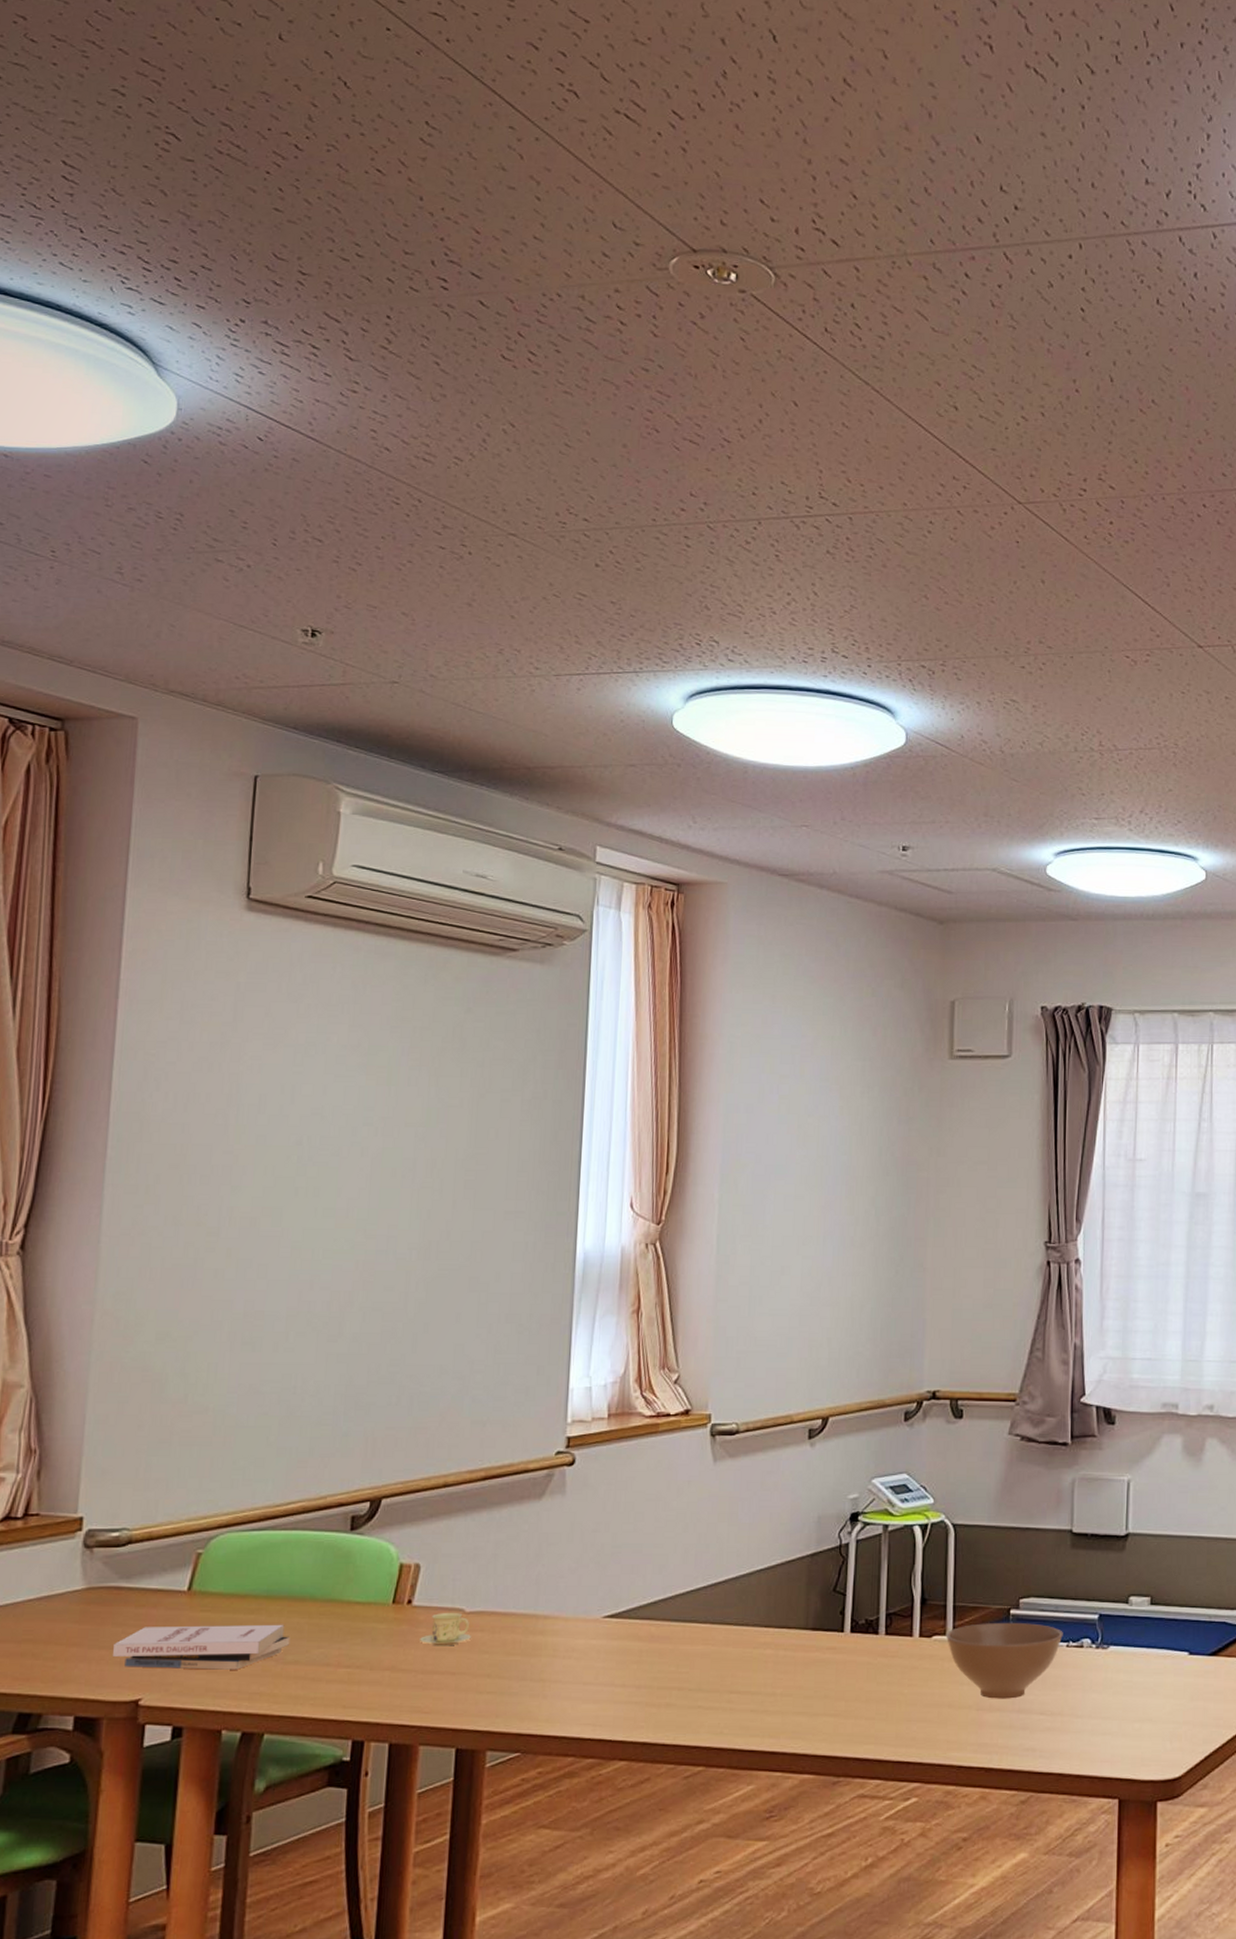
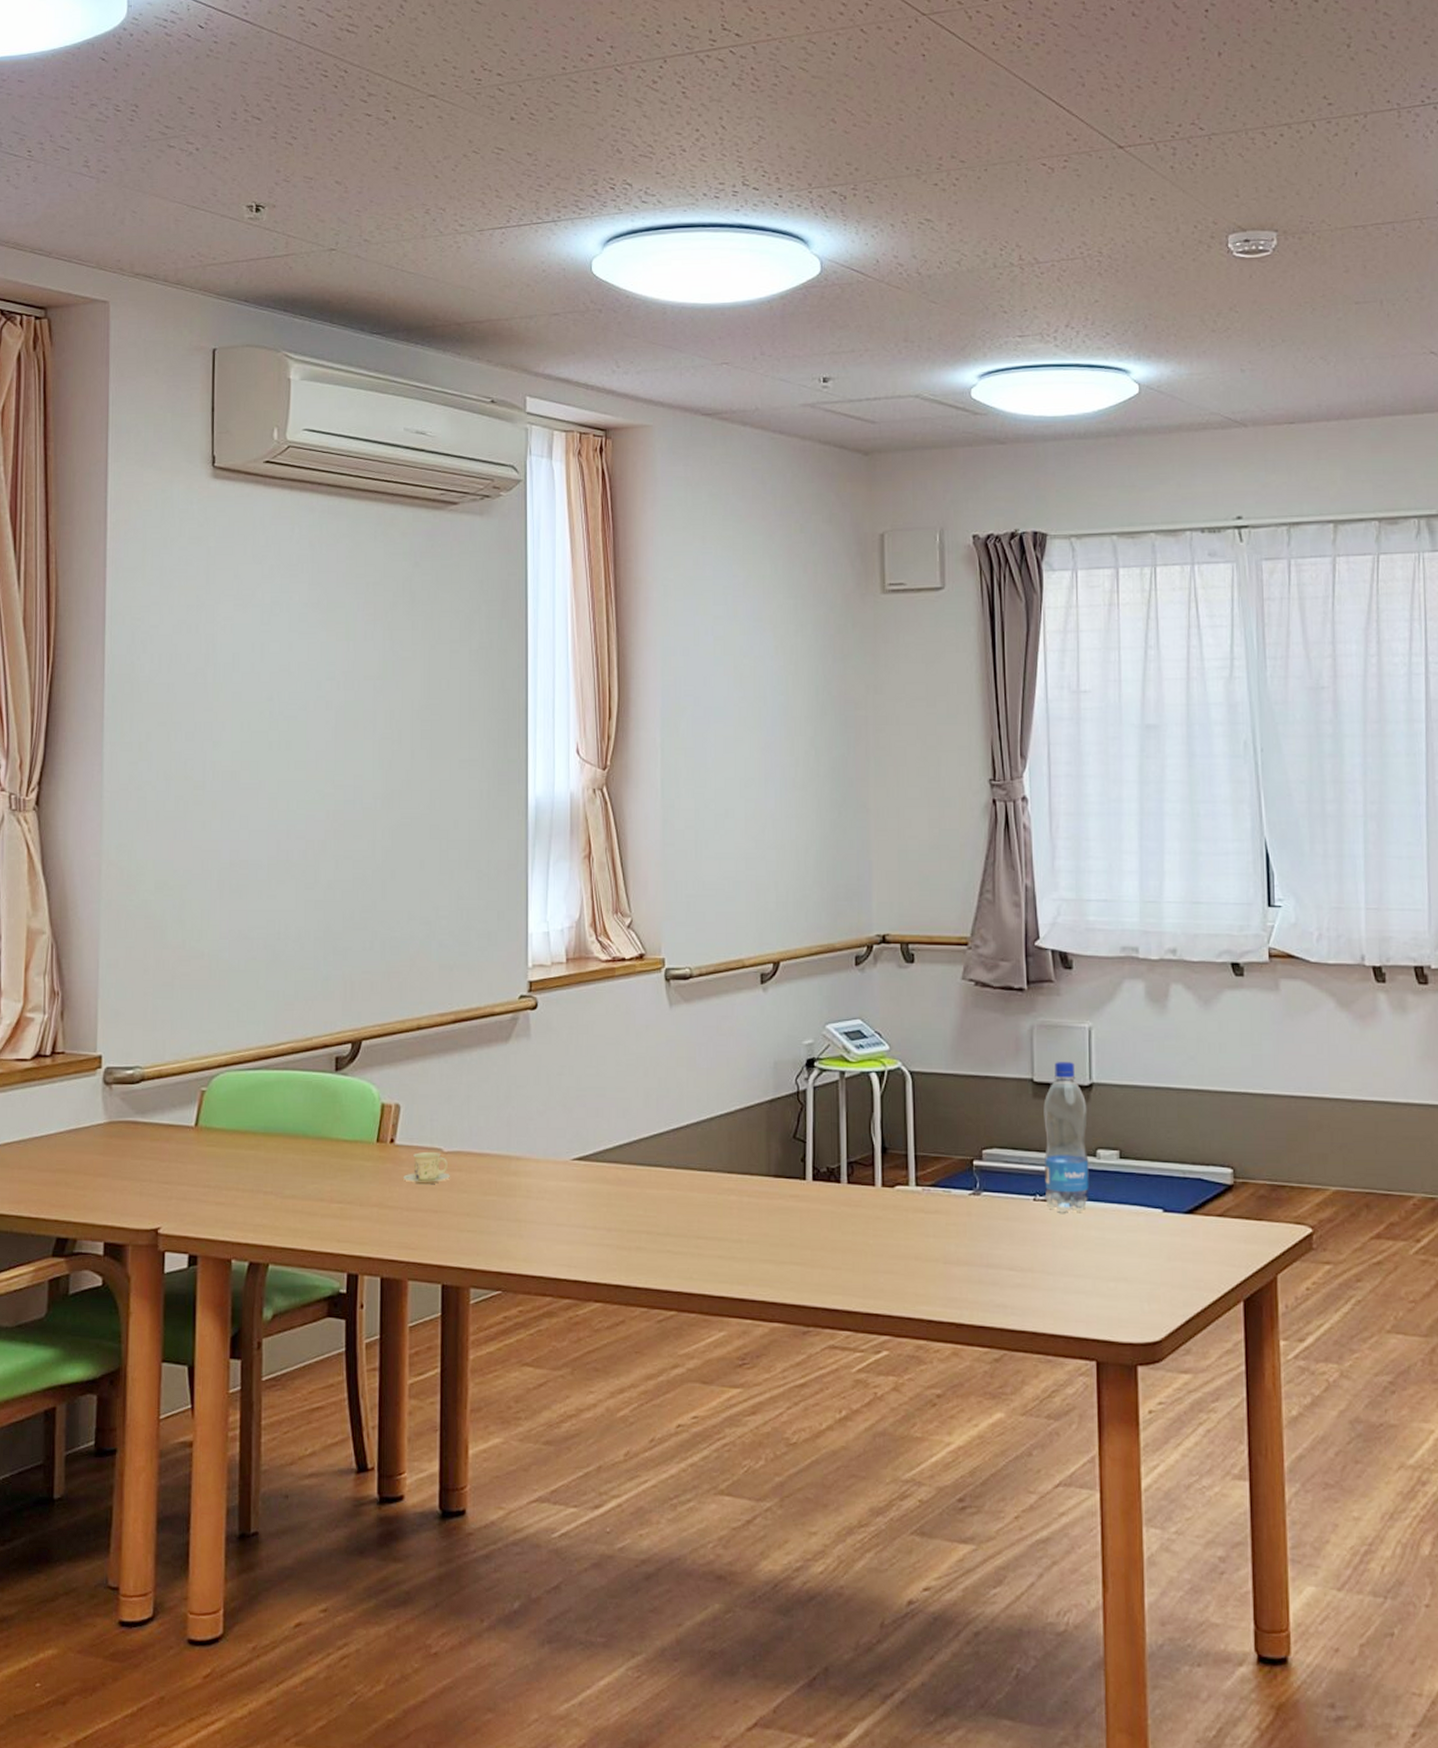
books: present [112,1624,291,1670] -> none [133,1159,287,1202]
bowl: present [945,1622,1063,1699] -> none [908,1173,1029,1253]
bottle: none [1078,1513,1122,1659] -> present [1043,1062,1089,1214]

